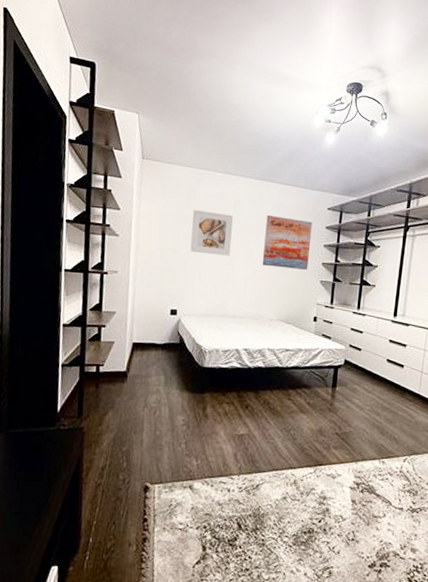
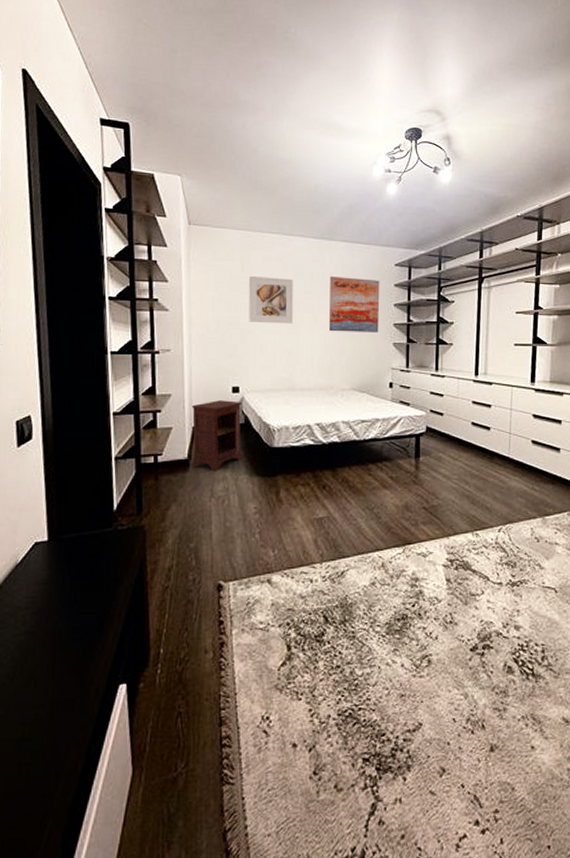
nightstand: none [130,320,179,385] -> present [191,400,243,471]

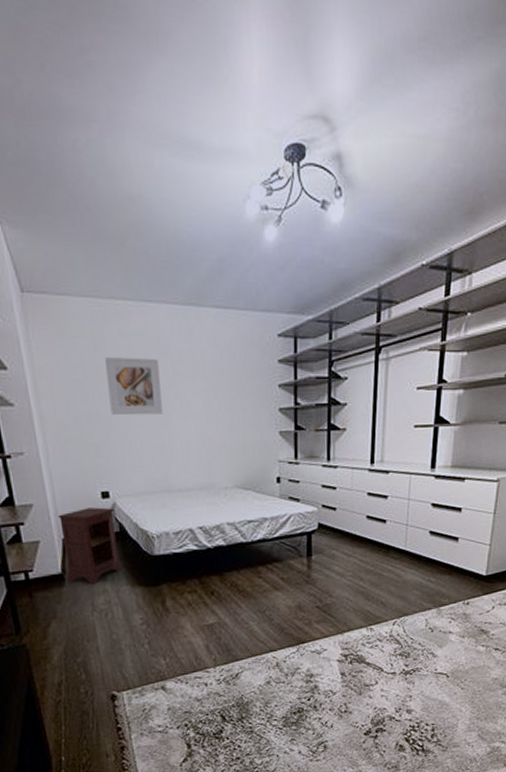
wall art: present [330,277,380,332] -> none [201,353,262,422]

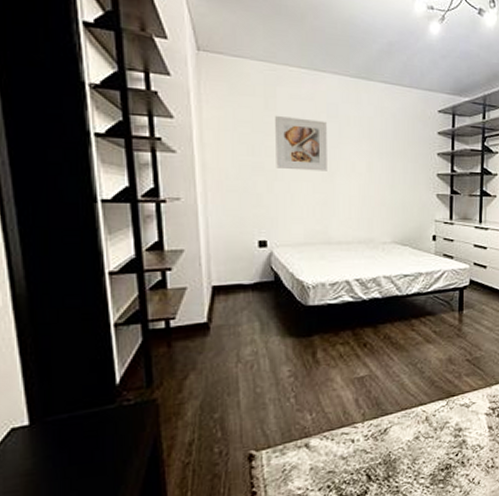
nightstand: present [57,507,122,585] -> none [209,256,273,334]

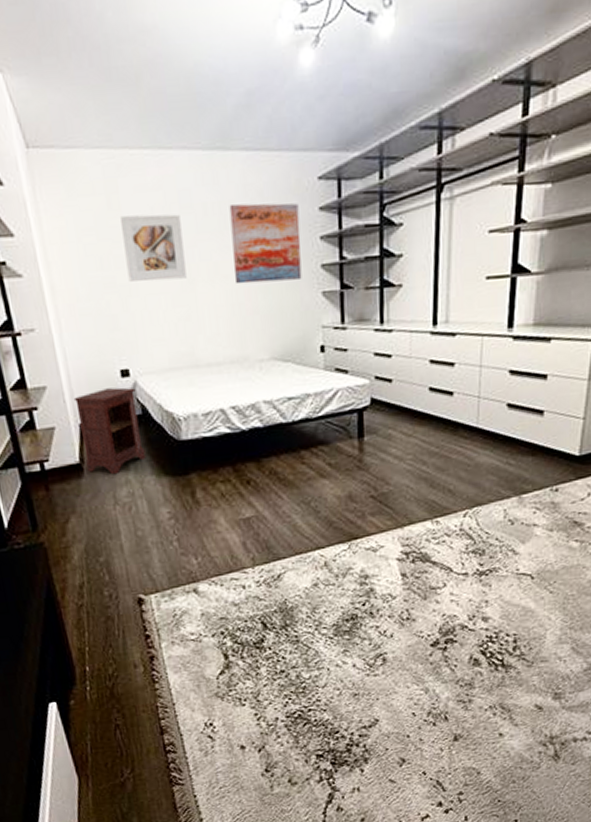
nightstand: none [209,256,273,334] -> present [73,387,146,475]
wall art: none [368,121,423,183] -> present [229,203,302,285]

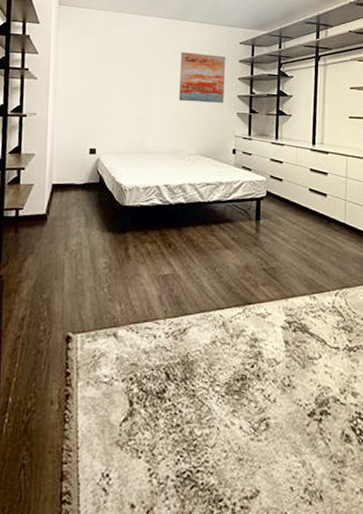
nightstand: present [73,387,146,475] -> none [50,160,98,227]
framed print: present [120,214,187,282] -> none [107,50,148,93]

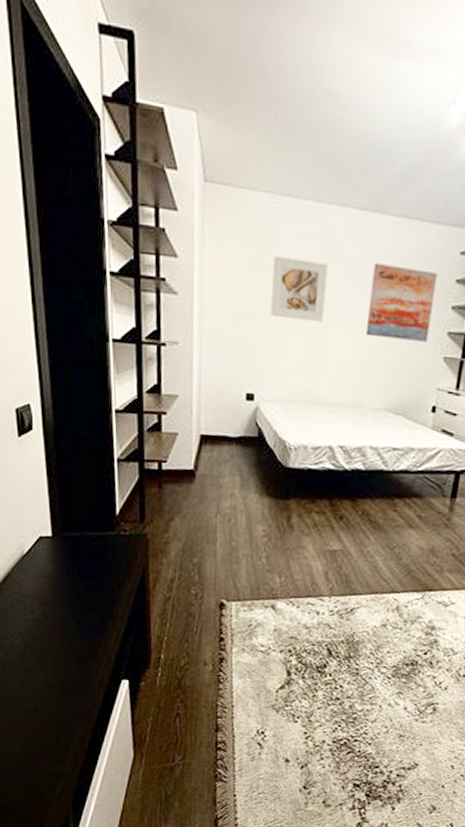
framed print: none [107,50,148,93] -> present [270,255,328,322]

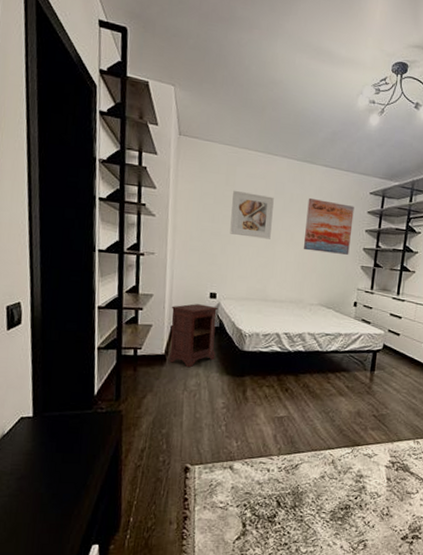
nightstand: none [199,407,257,487] -> present [169,304,218,368]

